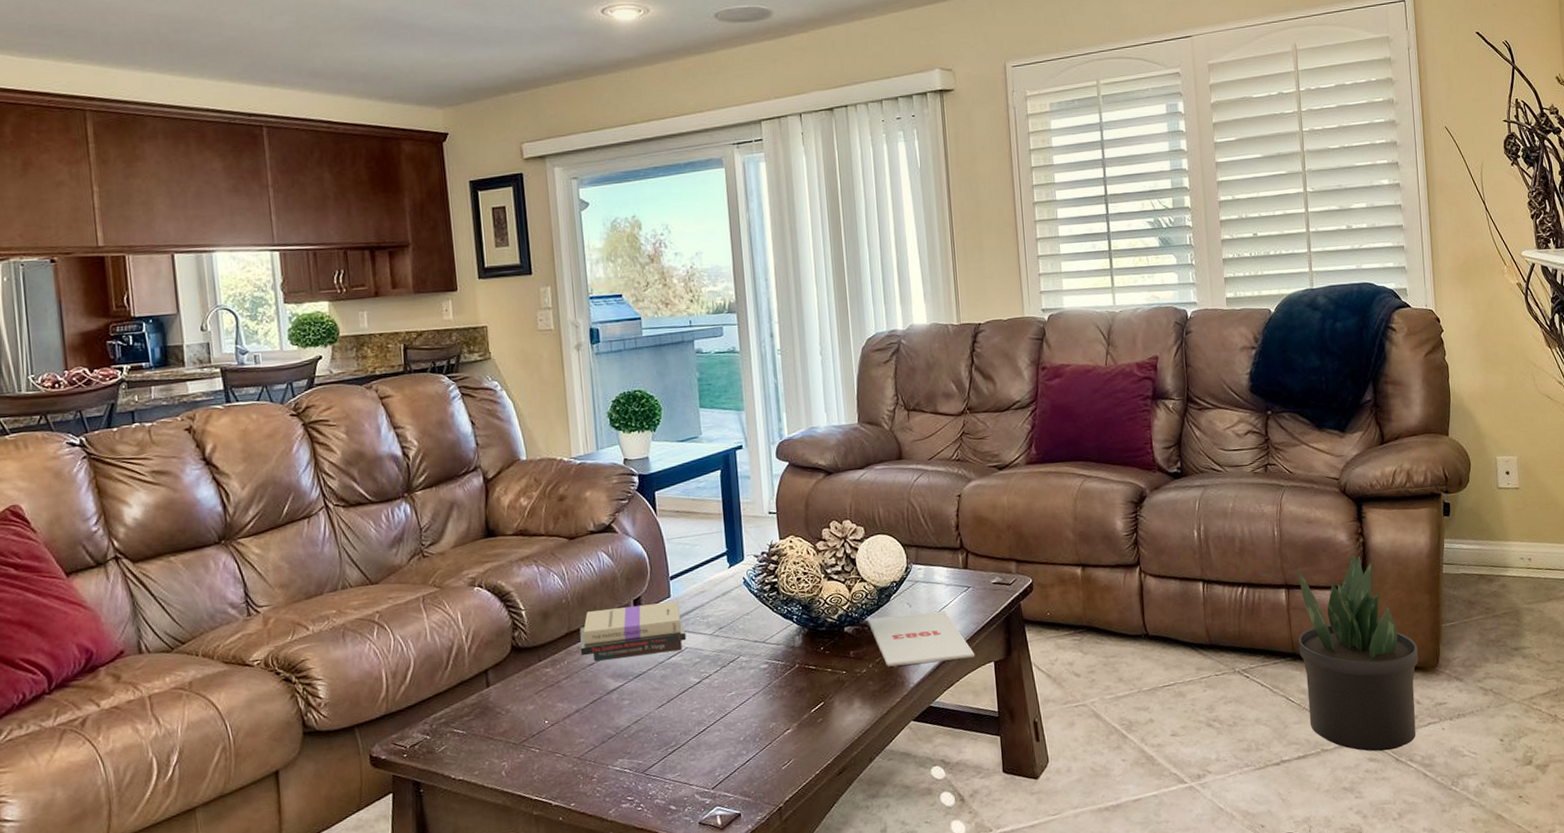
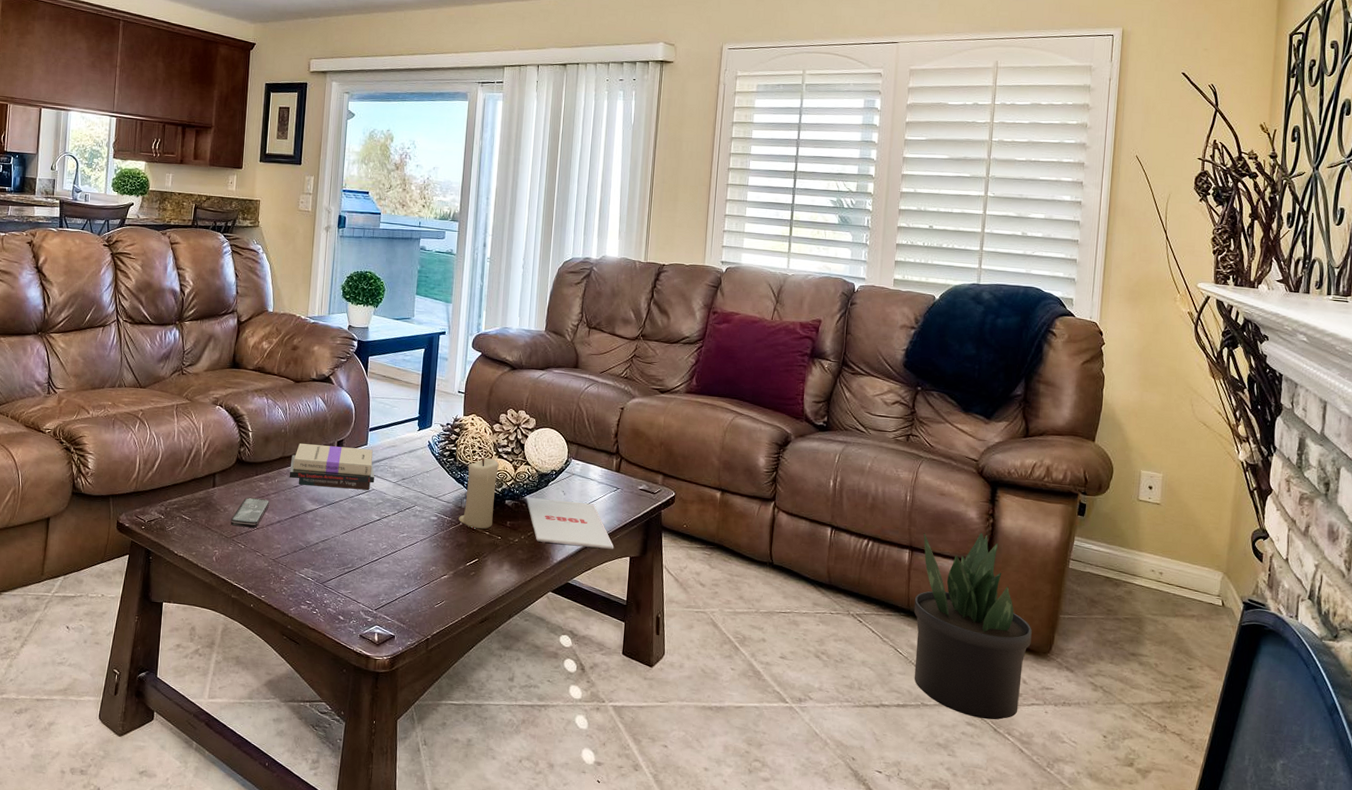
mobile phone: none [516,687,562,729] -> present [230,497,269,528]
candle: none [793,582,834,668] -> present [459,458,499,530]

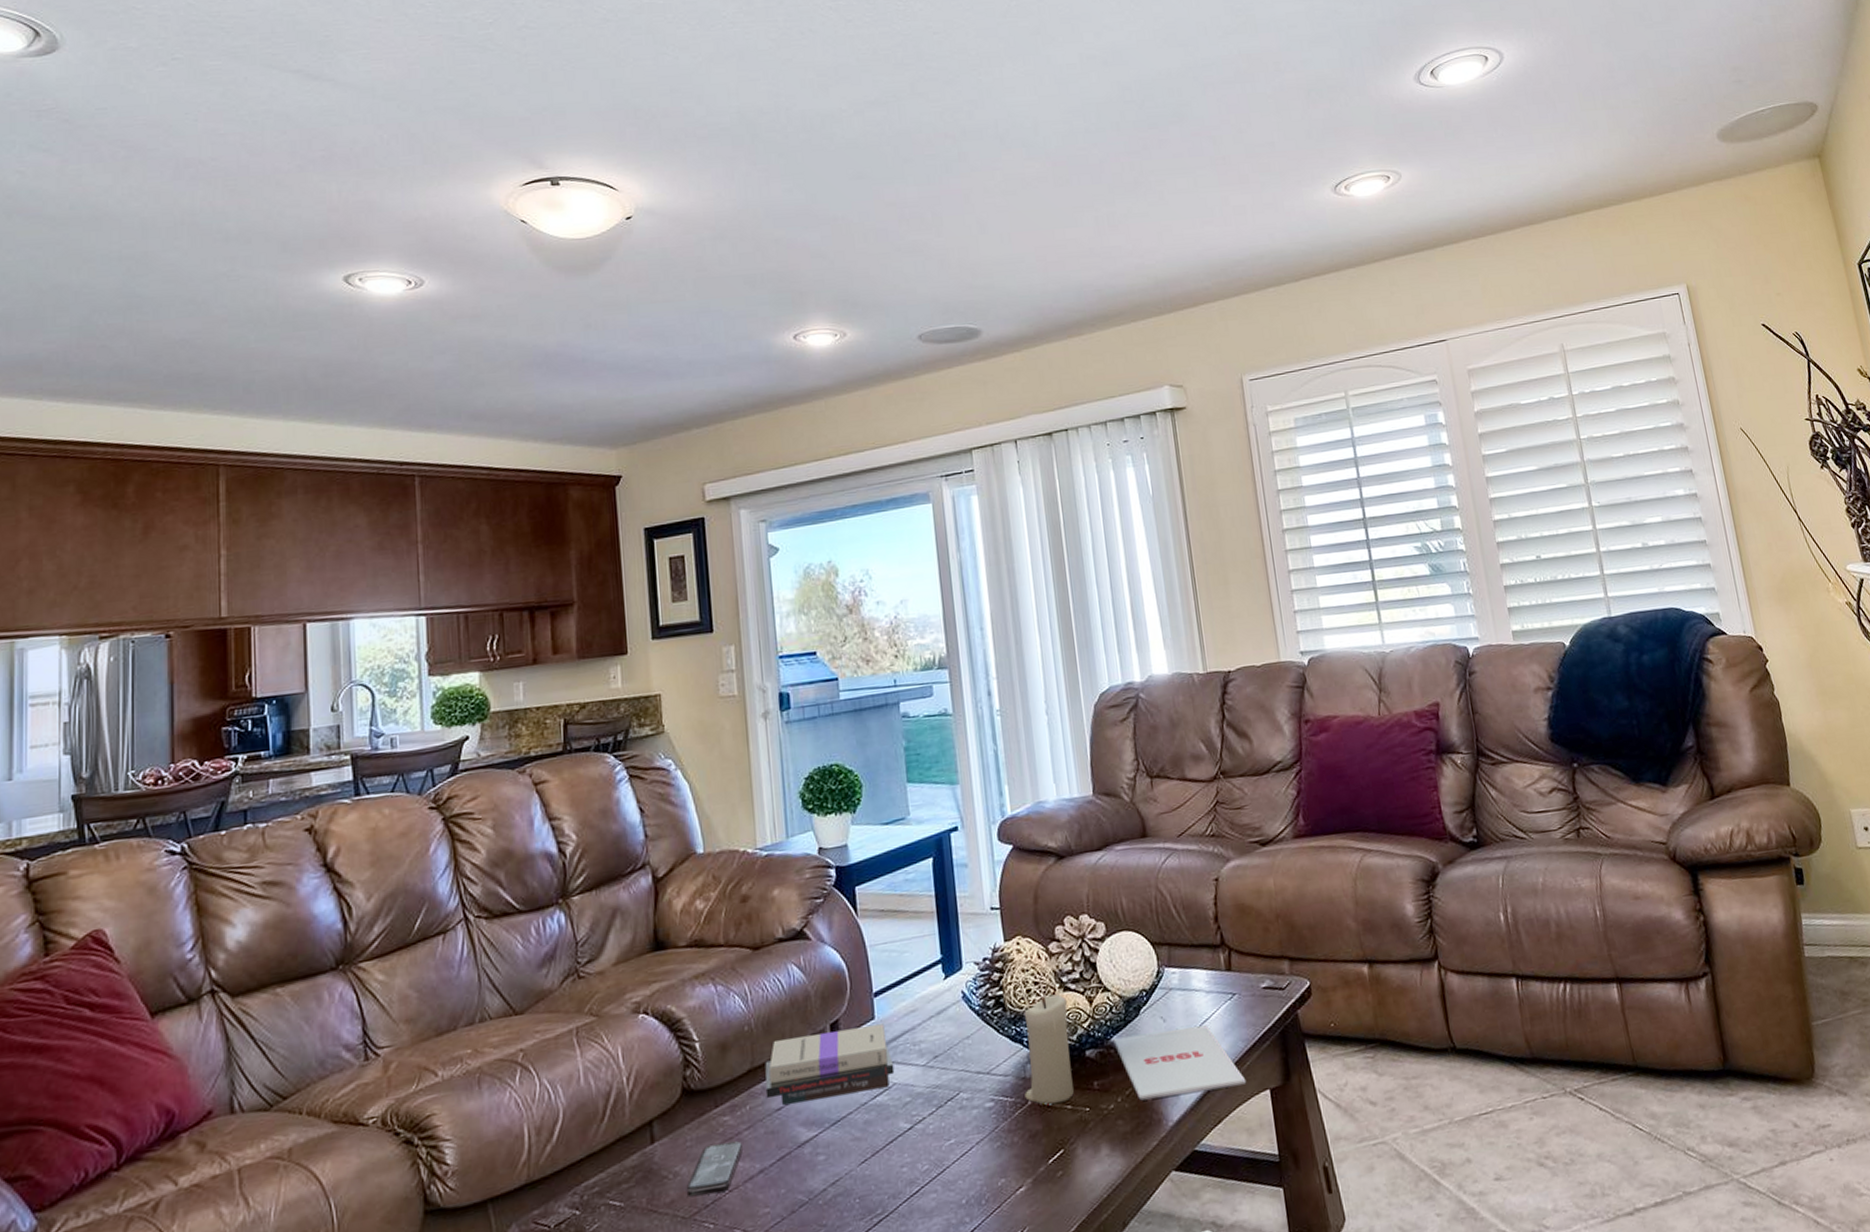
planter: present [913,532,1032,720] -> none [1628,937,1799,1193]

